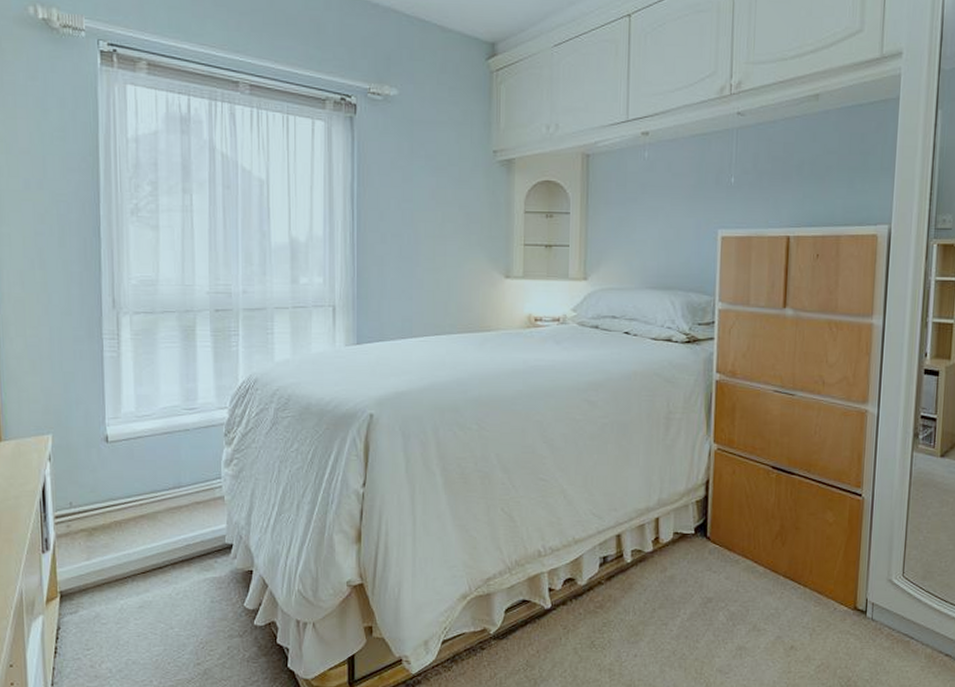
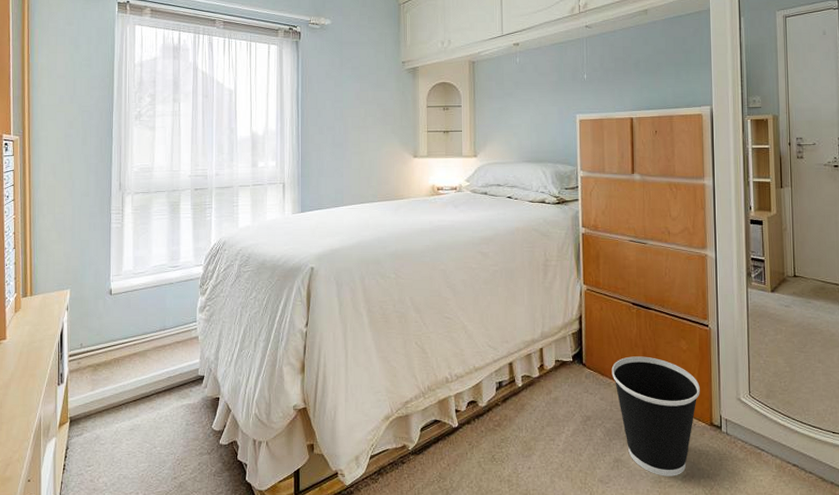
wastebasket: none [741,529,845,666] -> present [611,356,700,476]

